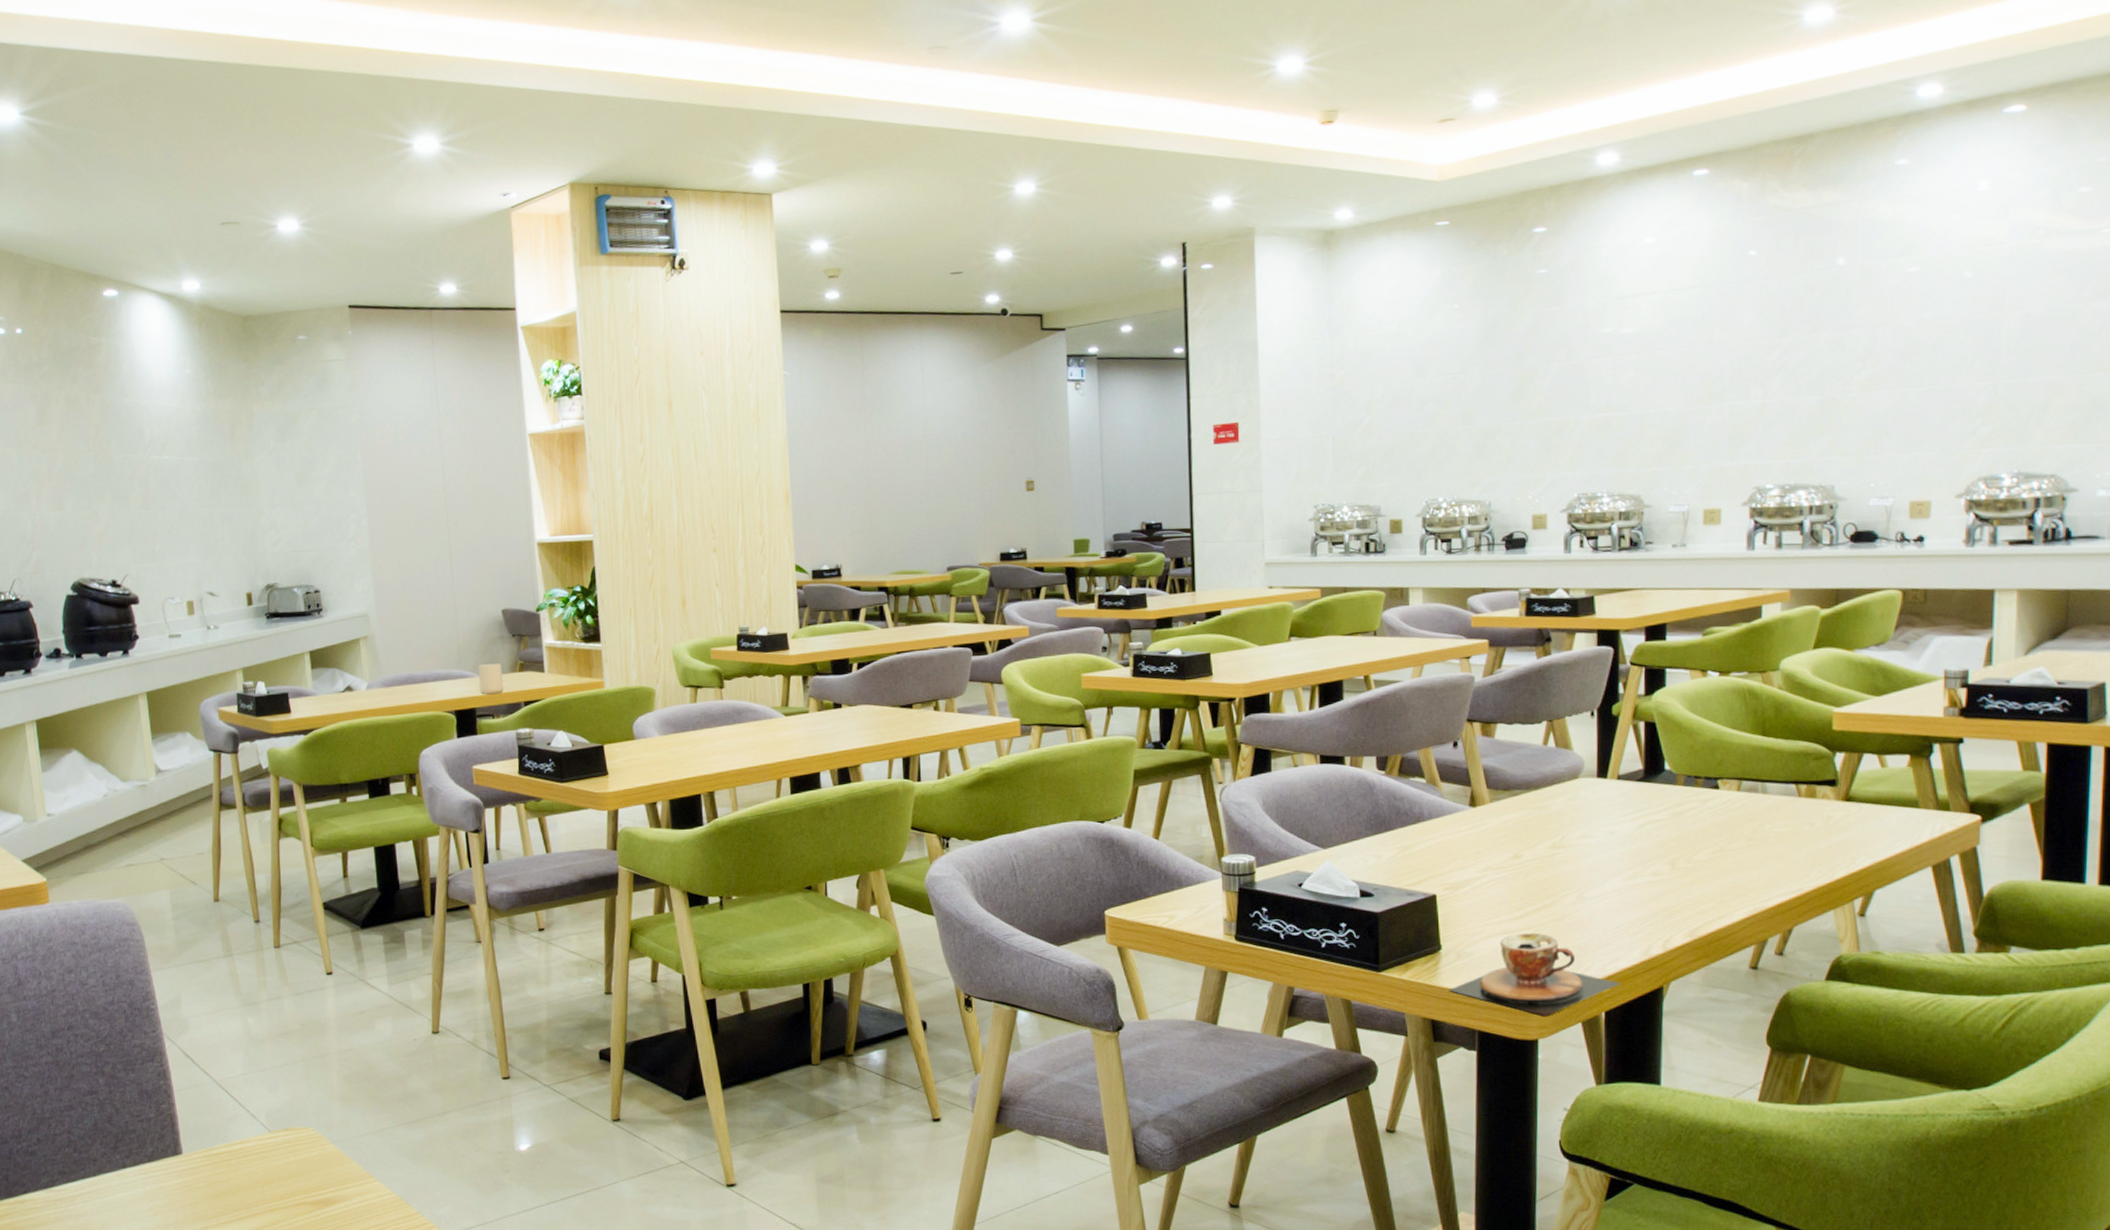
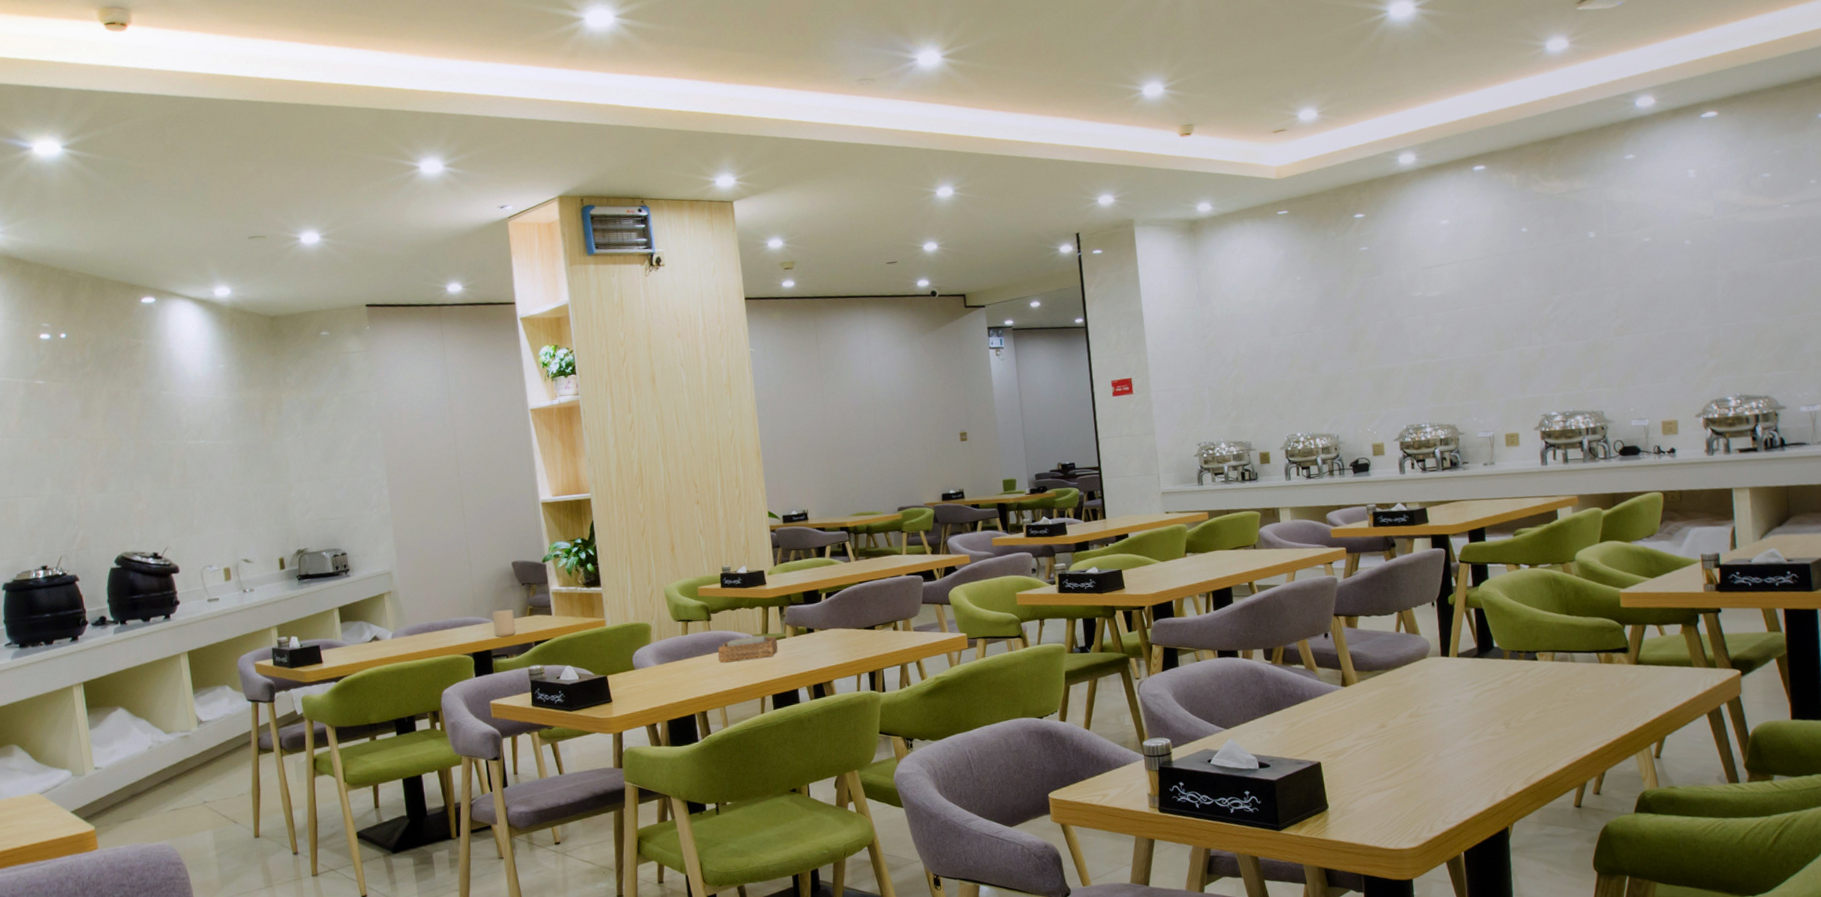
napkin holder: none [730,708,799,739] -> present [718,635,778,664]
teacup: present [1448,932,1621,1017] -> none [1337,789,1475,859]

